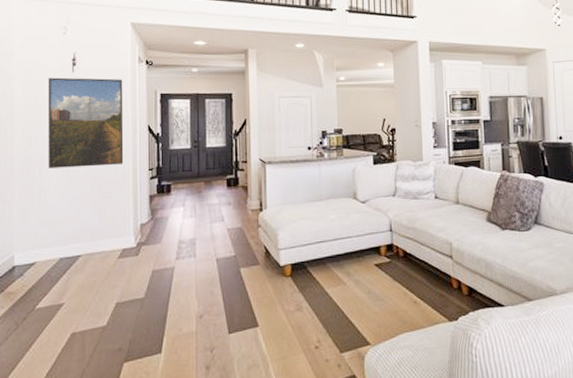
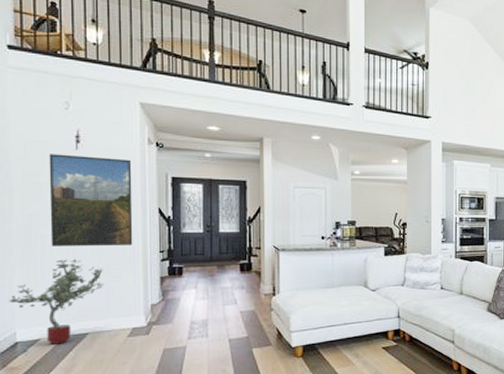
potted tree: none [8,180,97,268] -> present [8,259,105,344]

